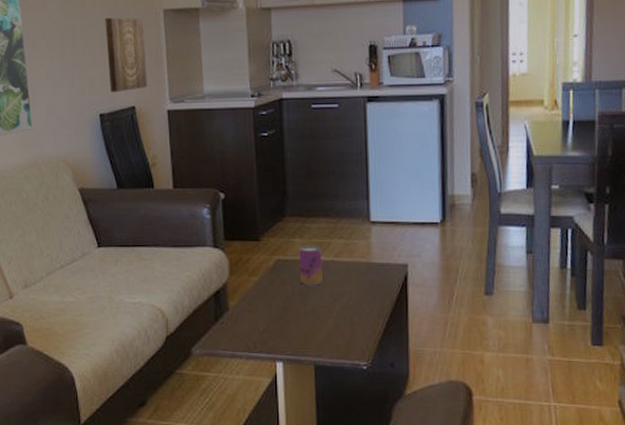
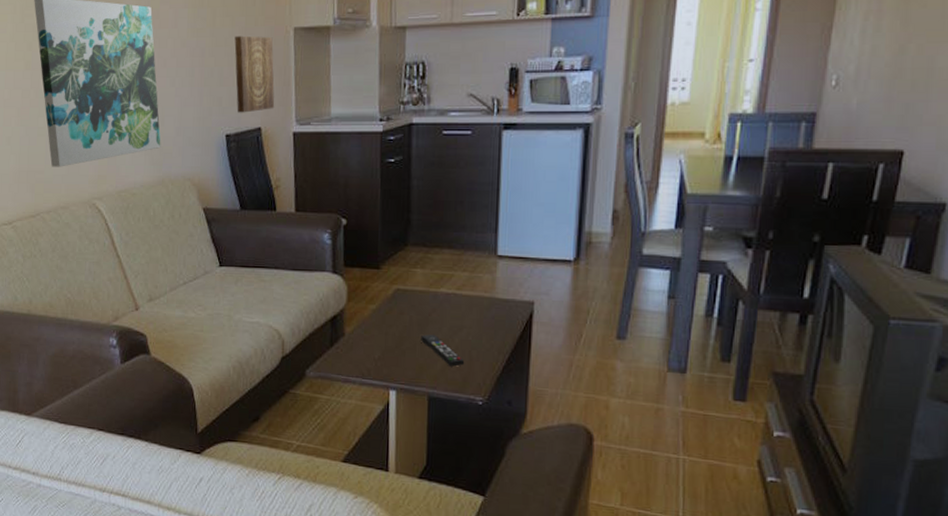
beer can: present [299,245,323,286] -> none [419,276,444,318]
remote control: none [304,303,348,333] -> present [421,334,465,367]

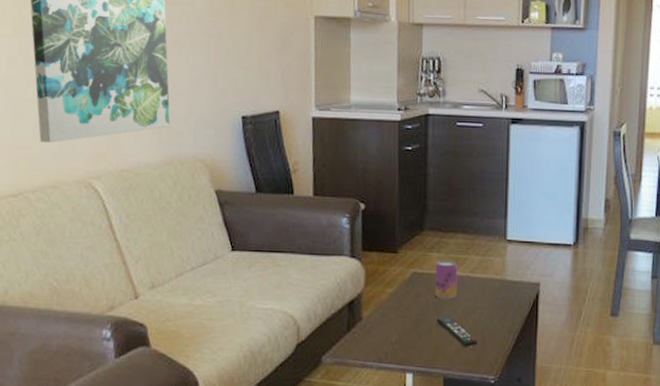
wall art: present [234,35,275,113] -> none [253,19,294,96]
beer can: none [419,276,444,318] -> present [435,260,458,300]

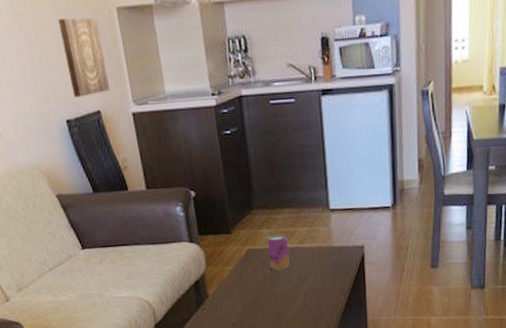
wall art: none [253,19,294,96] -> present [58,17,110,98]
remote control: present [437,317,478,347] -> none [275,285,314,311]

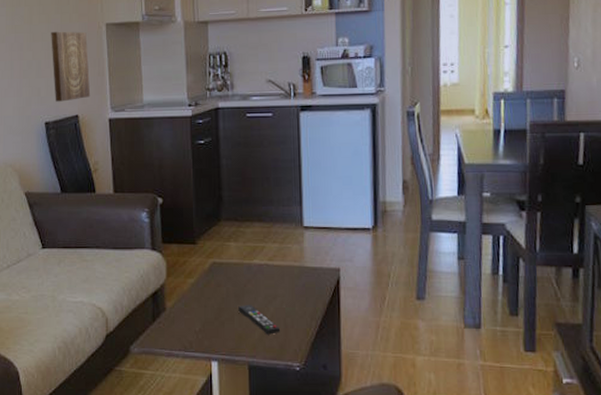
beer can: present [267,234,290,271] -> none [233,249,257,288]
remote control: none [275,285,314,311] -> present [238,305,281,335]

